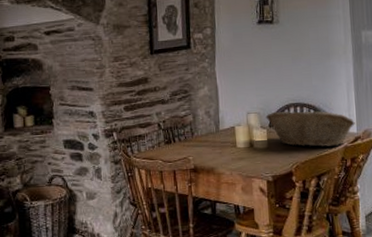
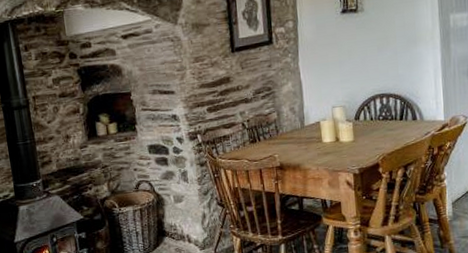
fruit basket: present [266,110,355,147] -> none [351,100,442,138]

